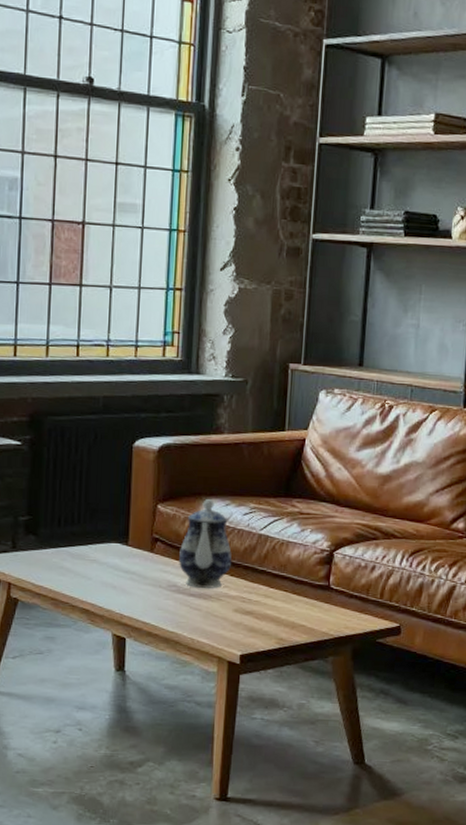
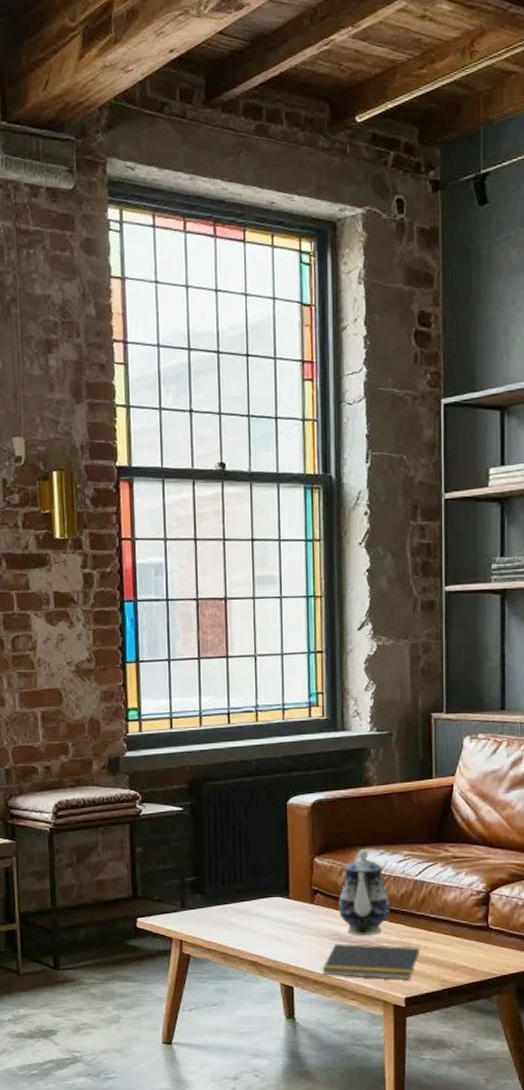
notepad: none [157,595,260,636] -> present [322,944,421,979]

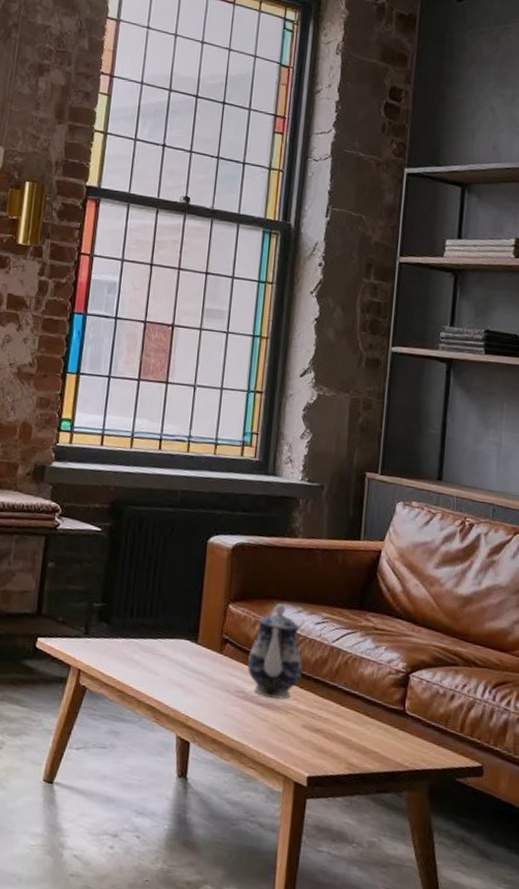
notepad: present [322,944,421,979] -> none [222,702,330,756]

